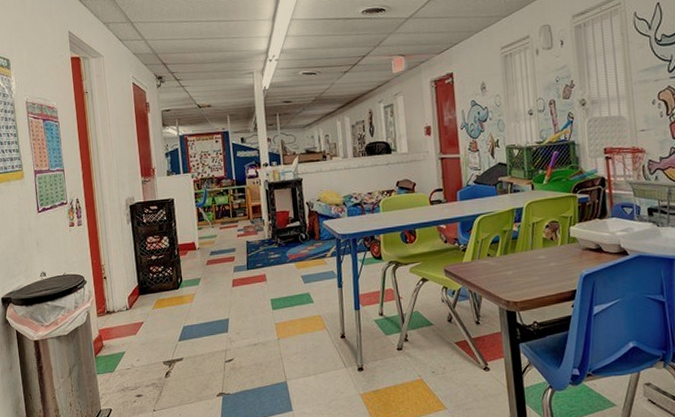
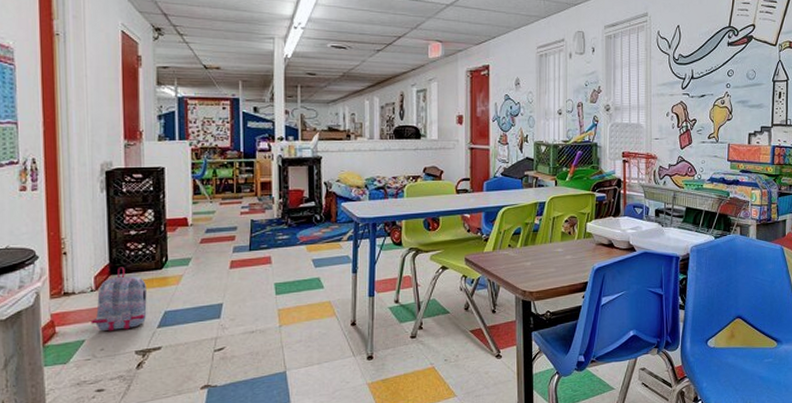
backpack: none [128,288,170,345] -> present [90,267,147,332]

